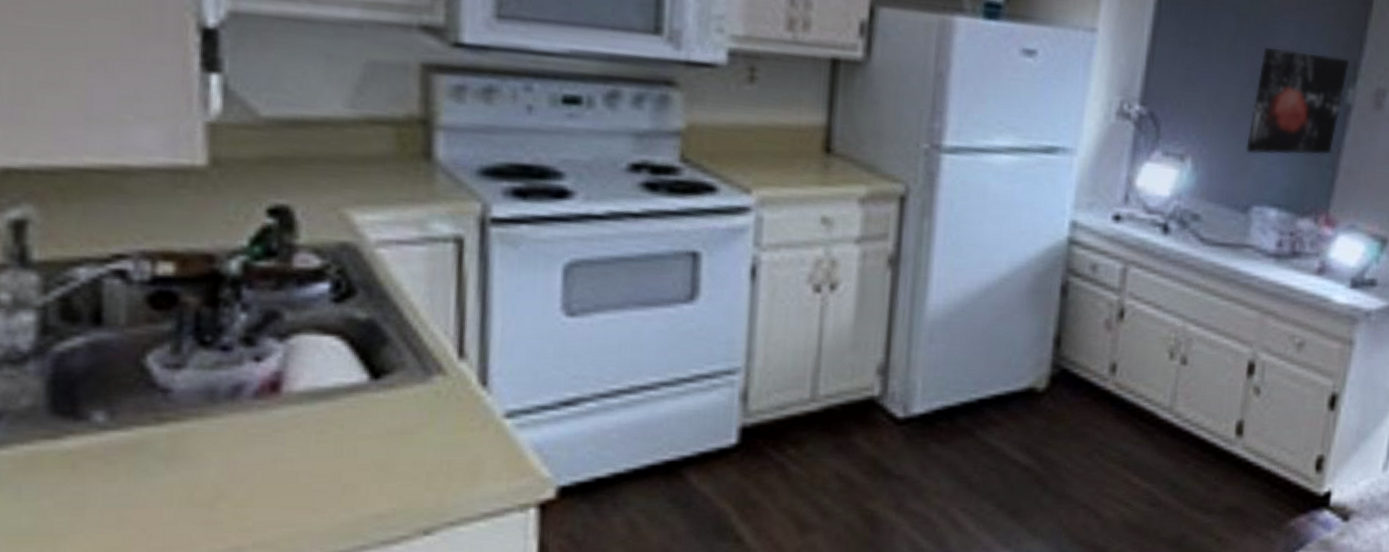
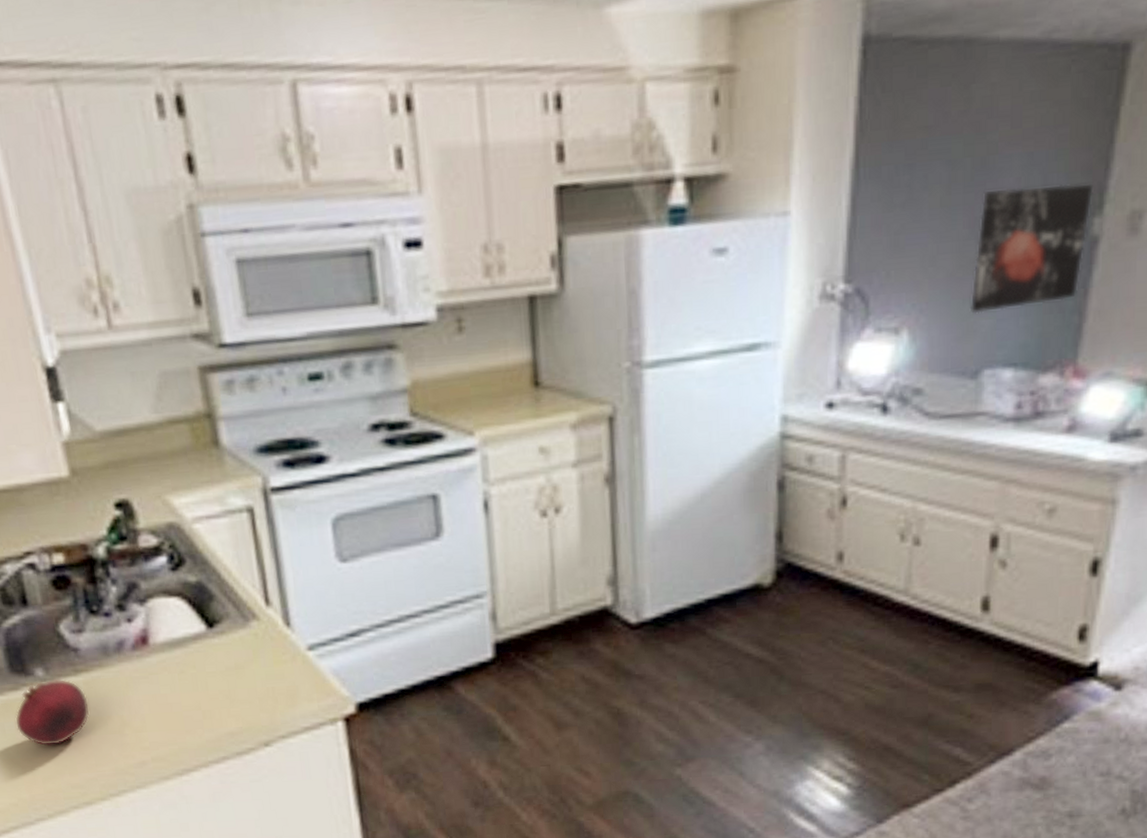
fruit: none [42,427,169,520] -> present [15,679,89,746]

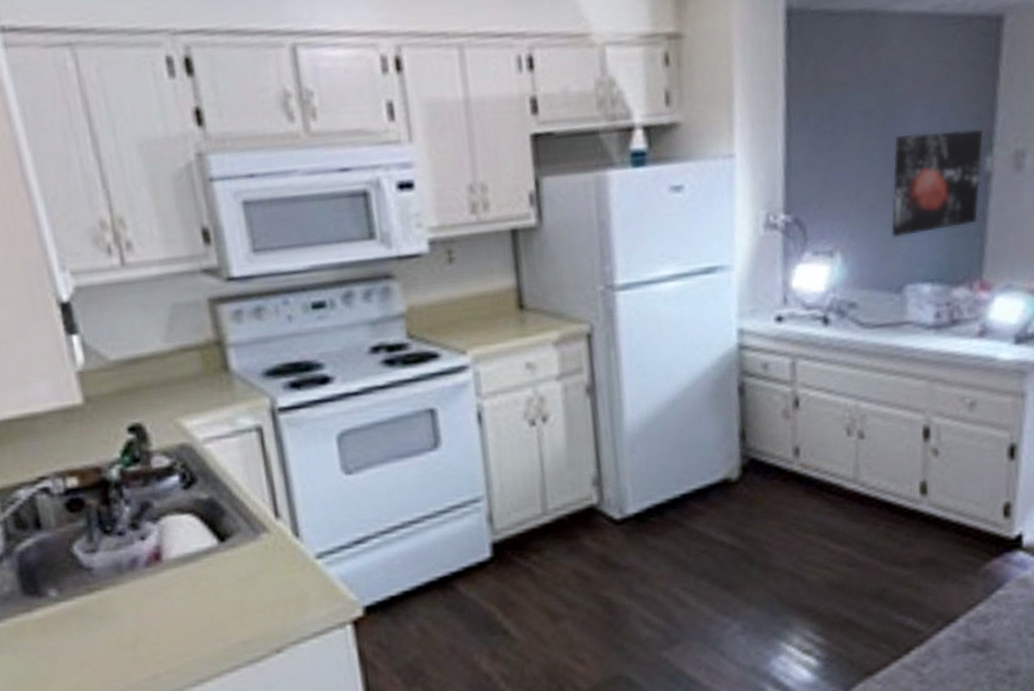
fruit: present [15,679,89,746] -> none [28,598,103,665]

